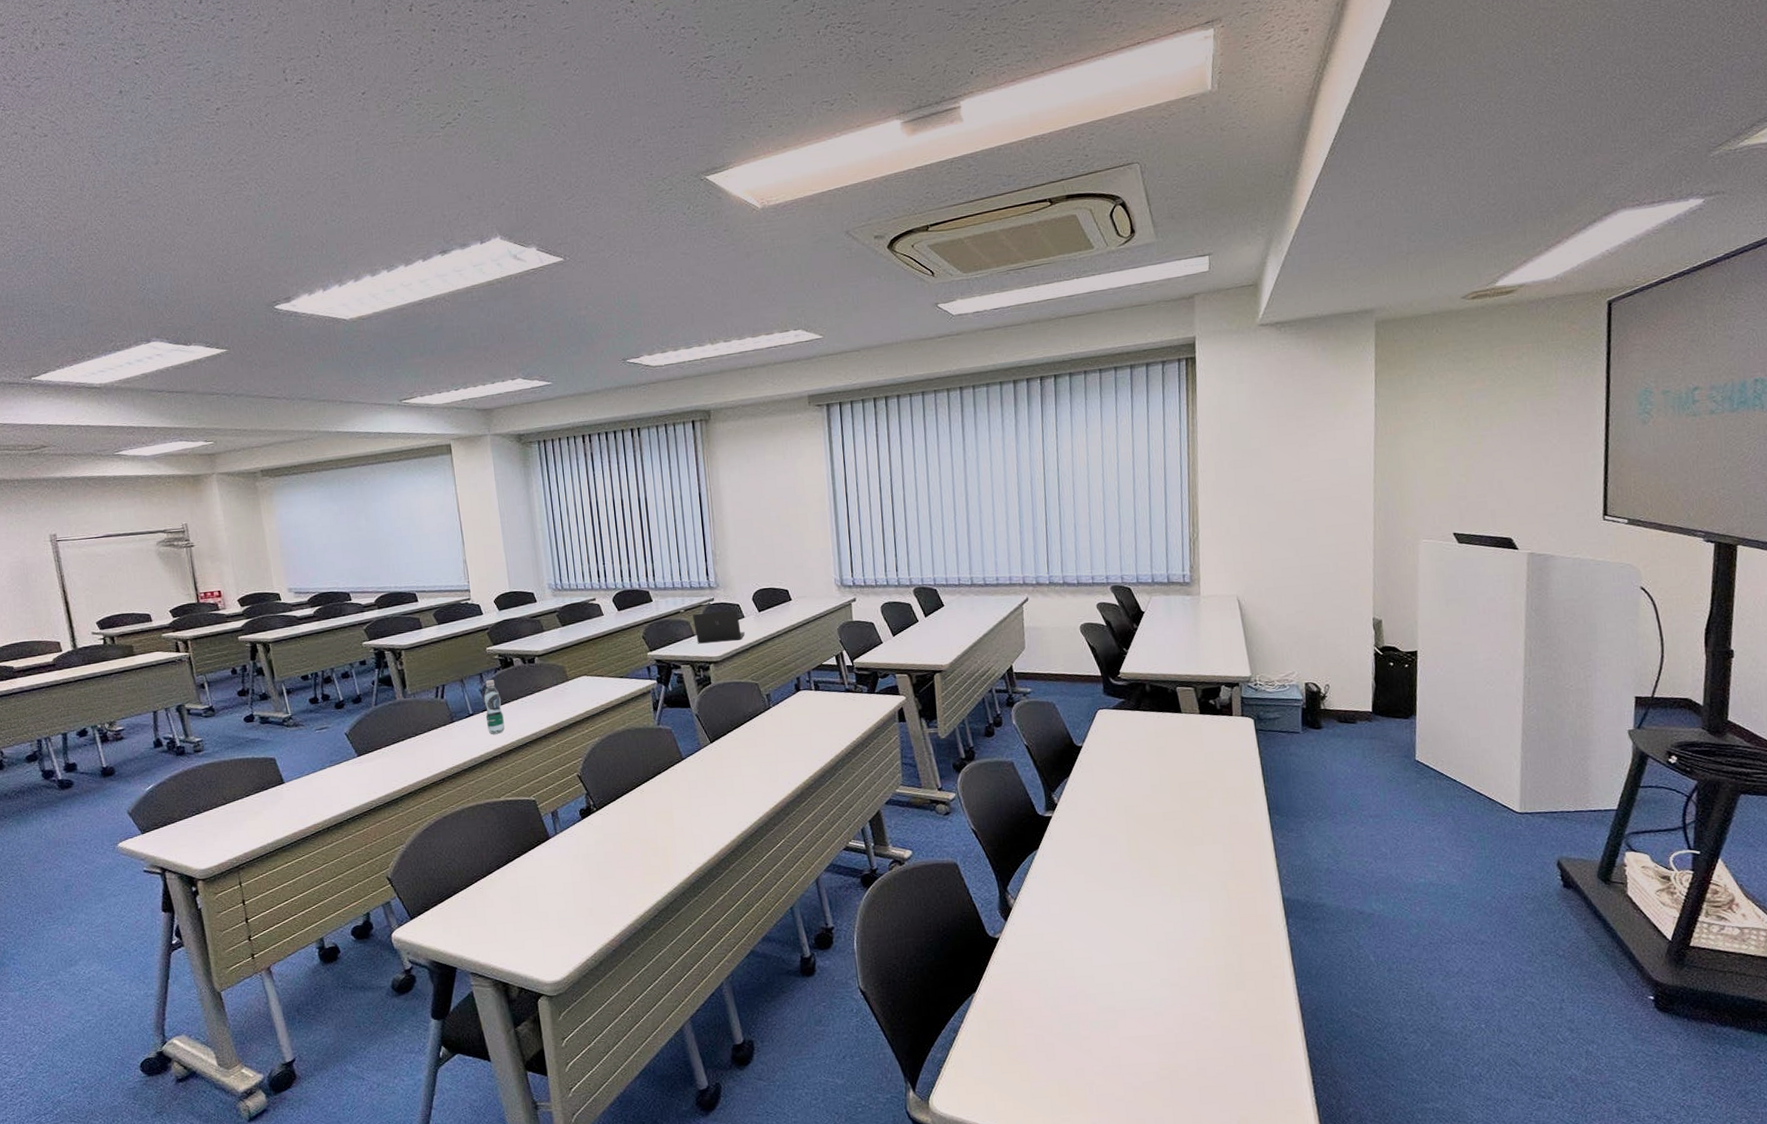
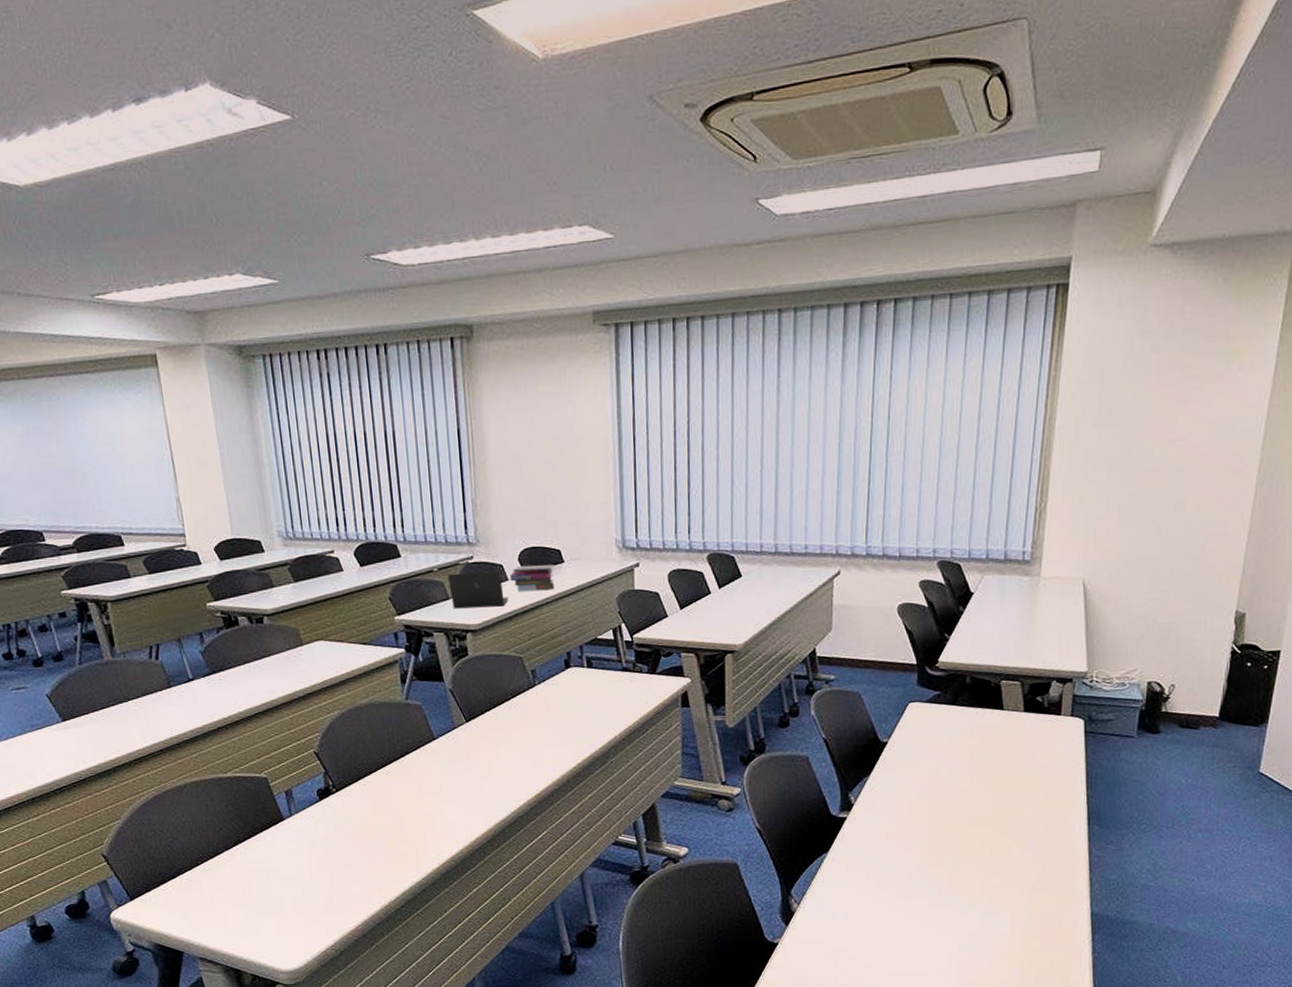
bottle: present [483,679,505,734] -> none [204,640,230,703]
books: none [746,602,784,627] -> present [510,565,555,592]

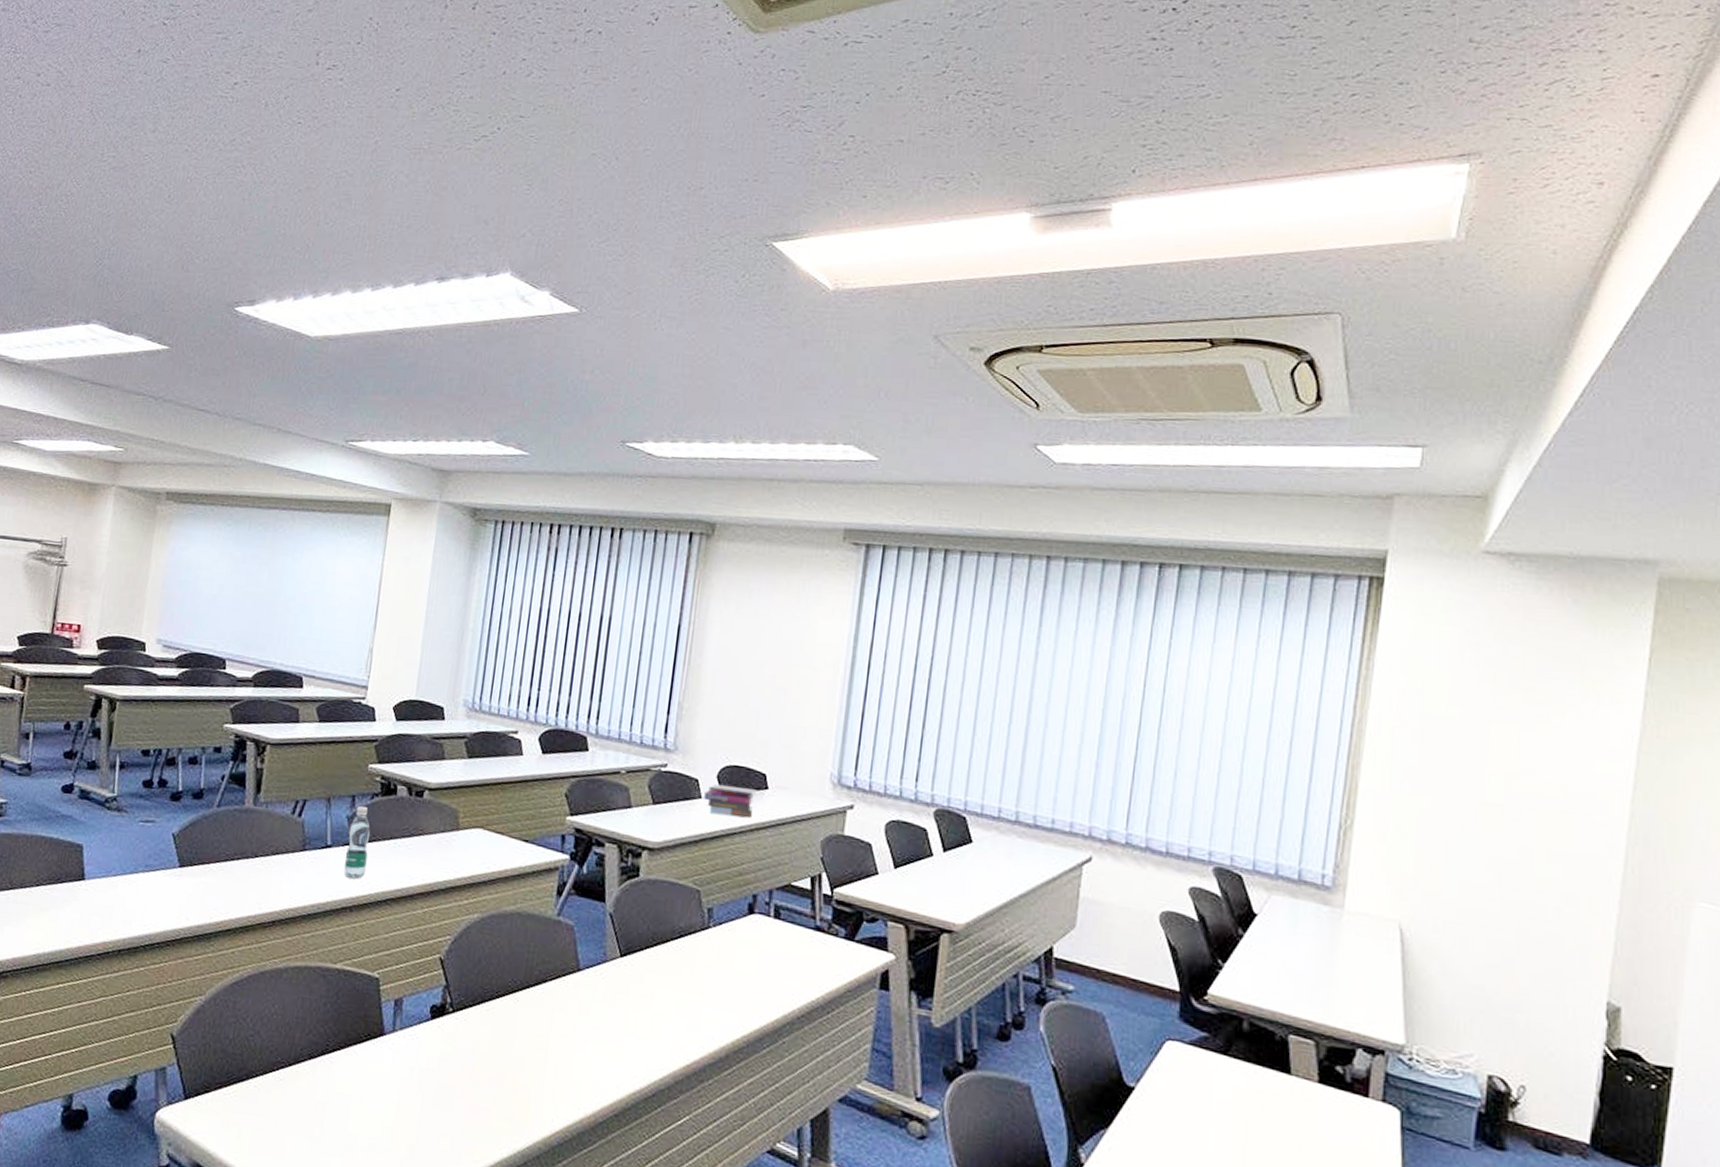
bottle: none [204,640,230,703] -> present [343,806,371,879]
laptop: present [448,571,508,609] -> none [633,779,698,827]

